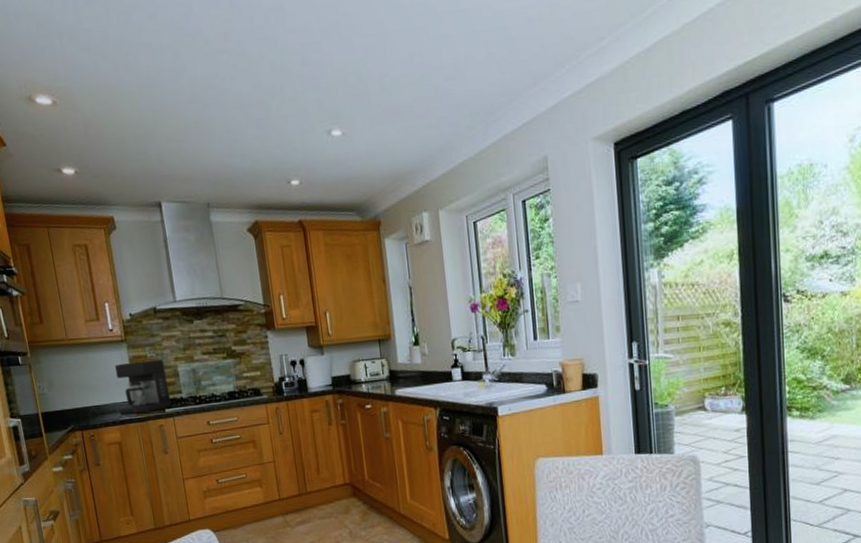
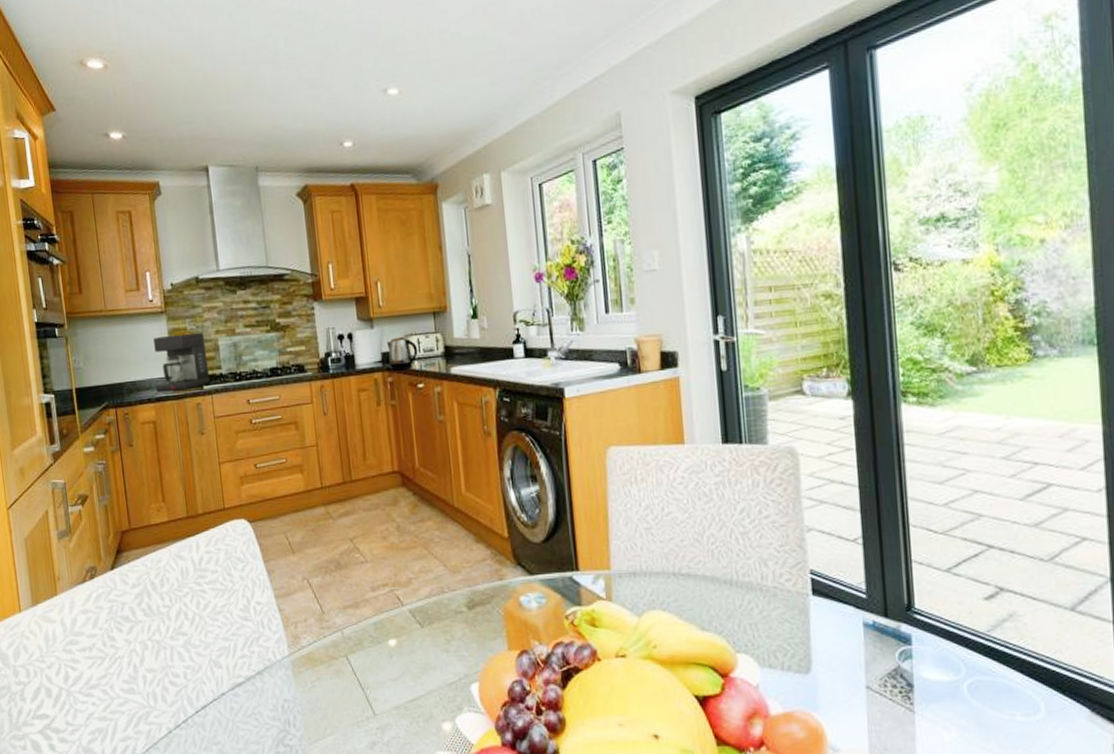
kettle: none [336,362,365,394] -> present [386,336,418,371]

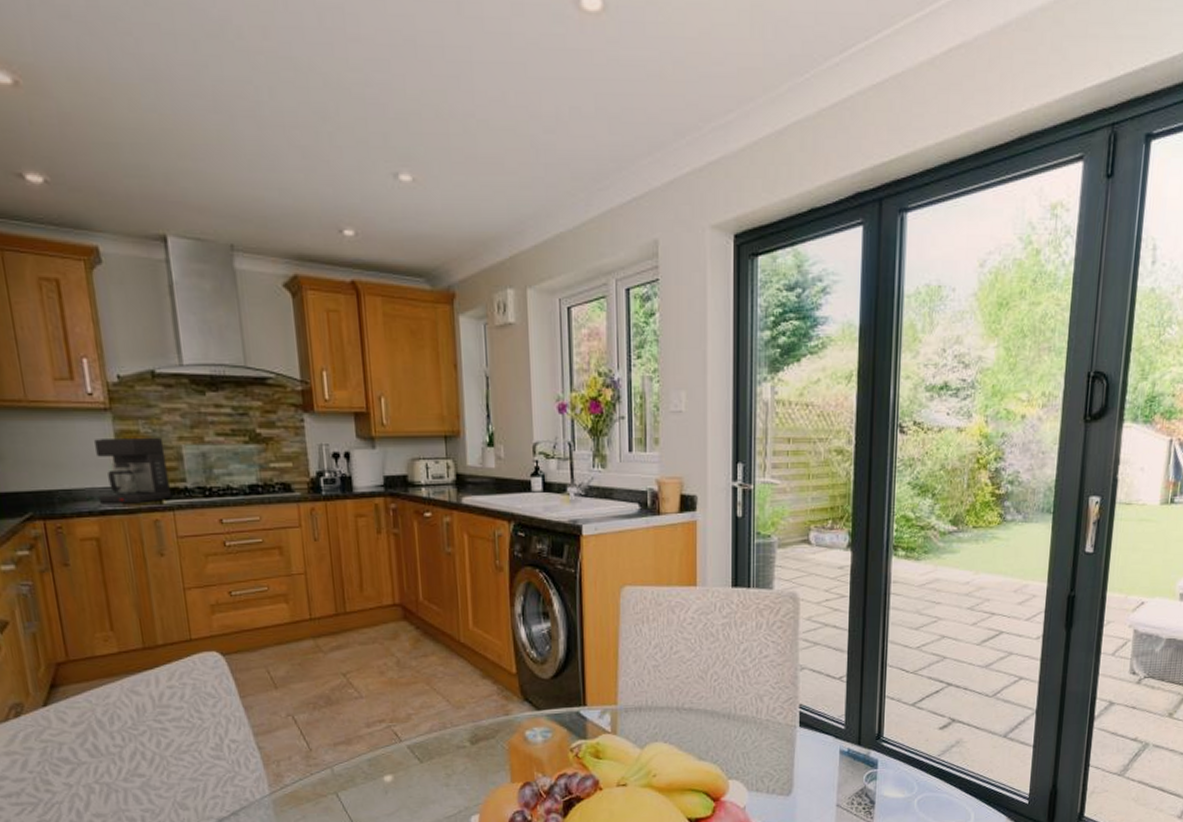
kettle: present [386,336,418,371] -> none [390,460,426,497]

